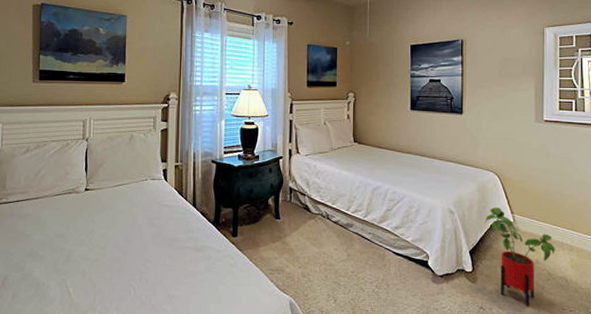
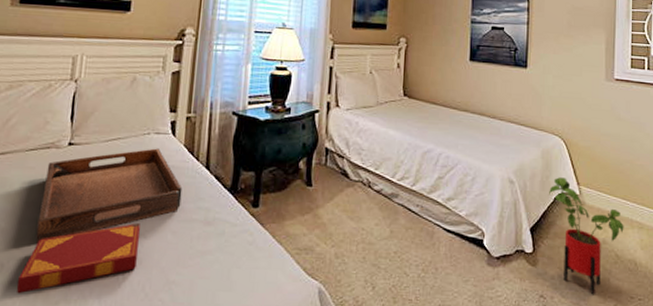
hardback book: none [55,250,145,306] -> present [16,222,140,294]
serving tray: none [66,191,176,267] -> present [35,148,183,244]

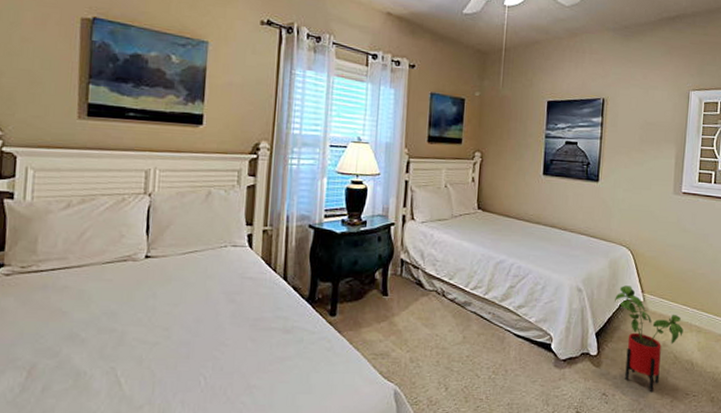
hardback book: present [16,222,140,294] -> none [100,331,220,400]
serving tray: present [35,148,183,244] -> none [117,260,261,352]

